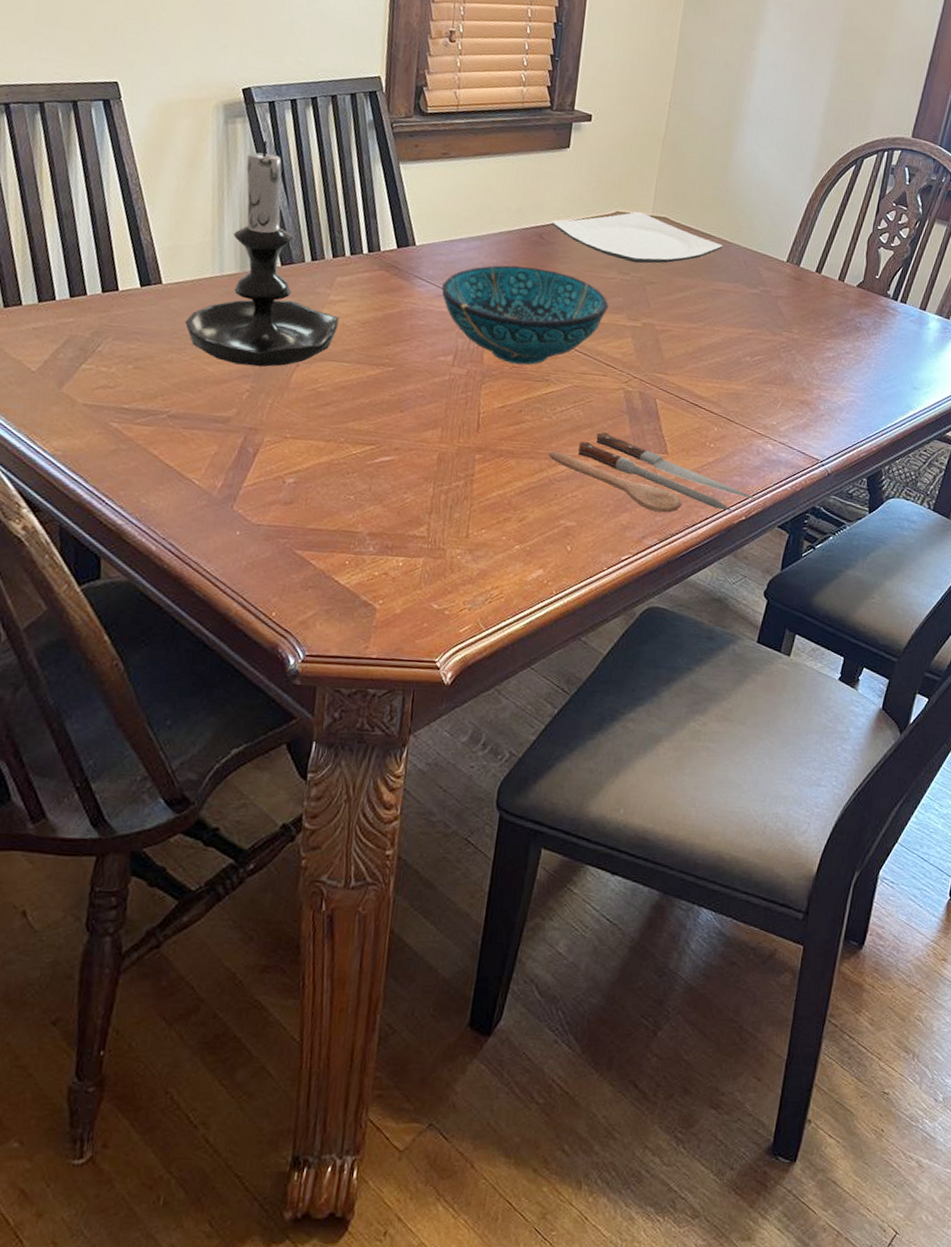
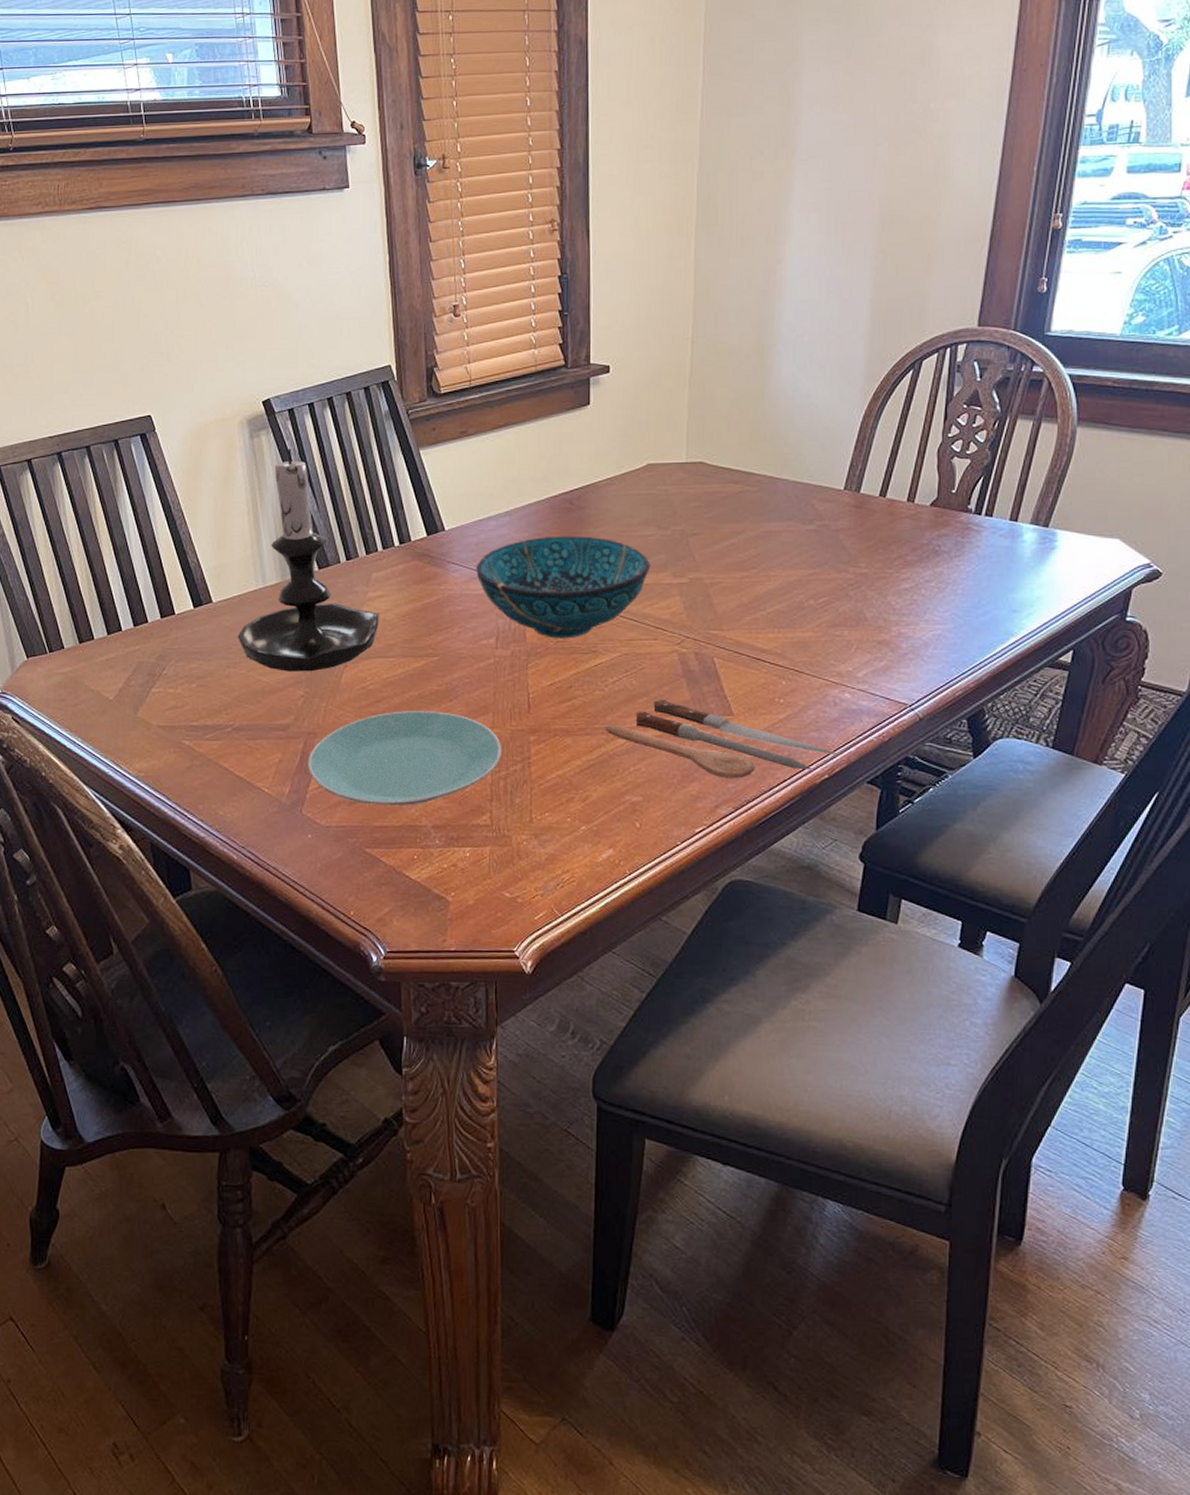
plate: none [244,416,447,511] -> present [307,711,502,805]
plate: present [552,211,723,264] -> none [580,460,769,516]

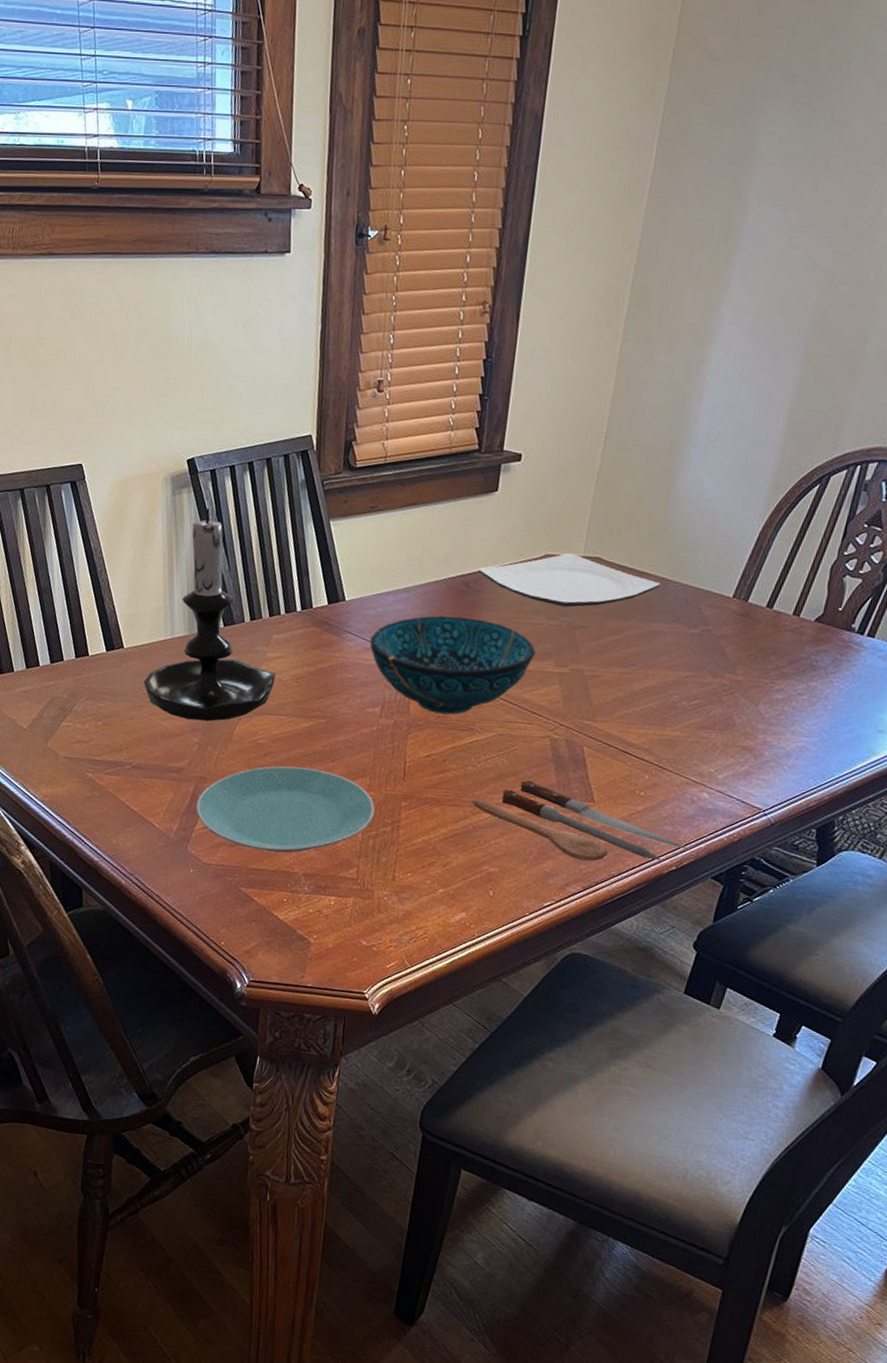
plate: none [580,460,769,516] -> present [478,552,661,608]

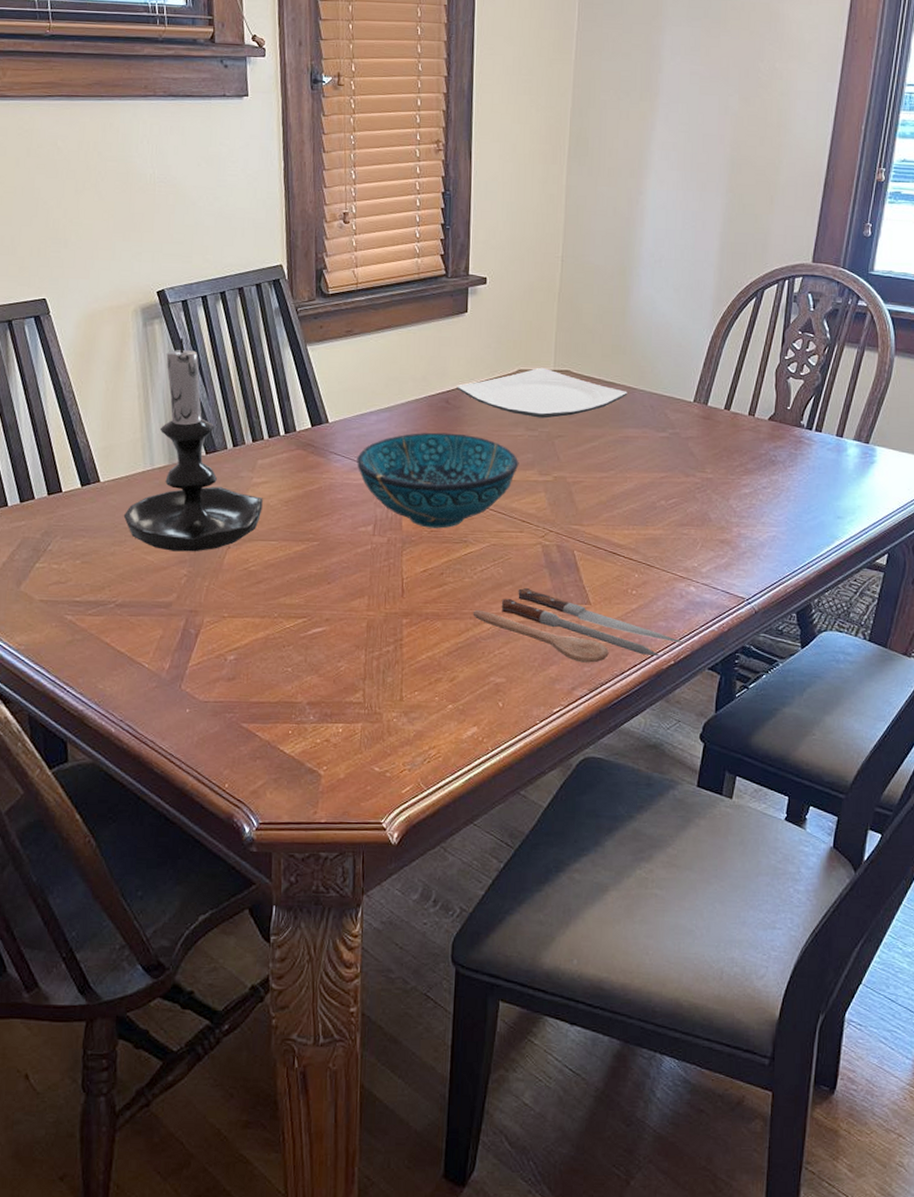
plate: present [195,765,375,853] -> none [188,592,376,682]

